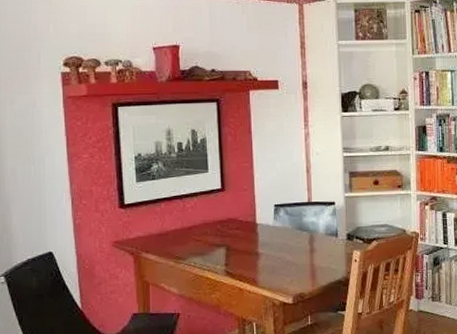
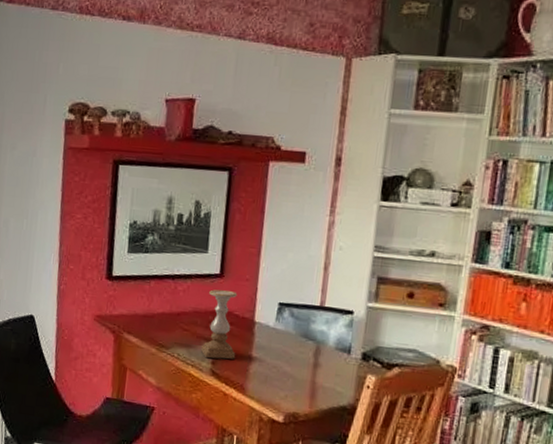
candle holder: none [214,201,245,262] -> present [201,289,238,360]

